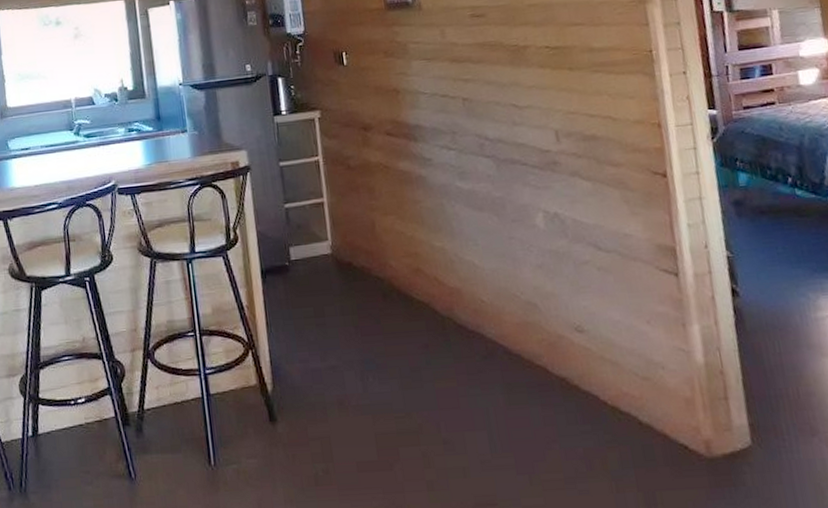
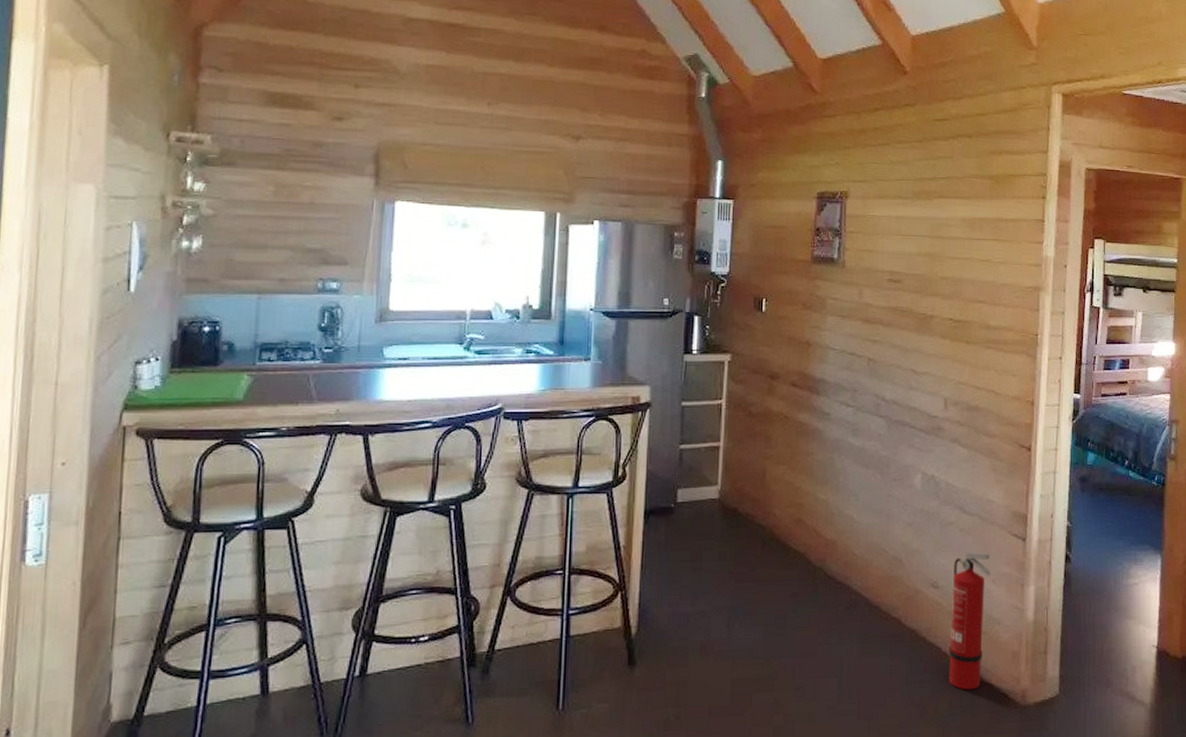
fire extinguisher: none [597,291,652,442] -> present [949,552,991,690]

